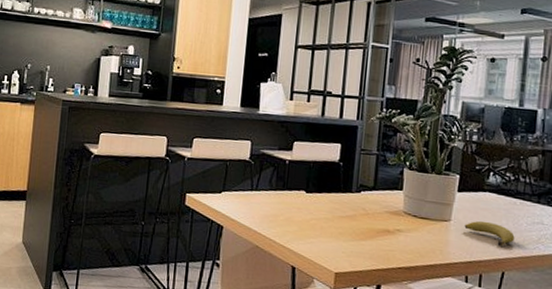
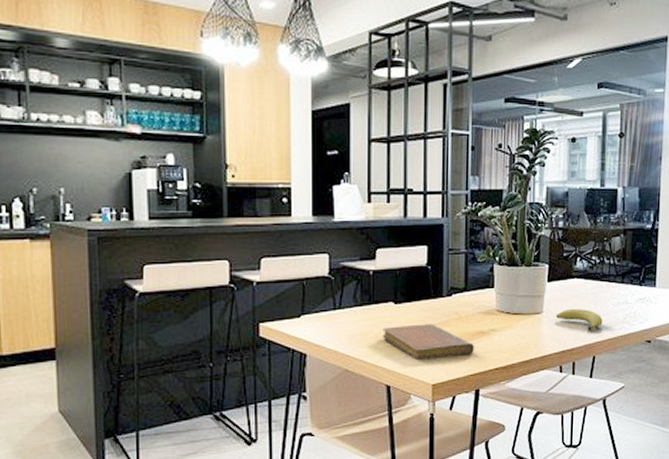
notebook: none [292,213,379,250] -> present [382,324,474,360]

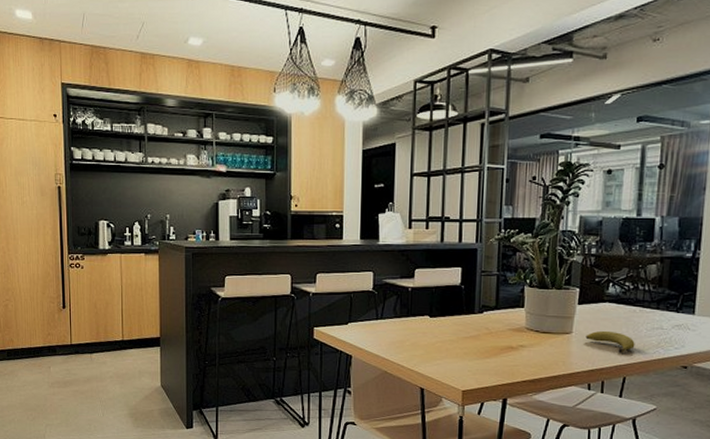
notebook: present [382,324,474,360] -> none [418,336,503,368]

